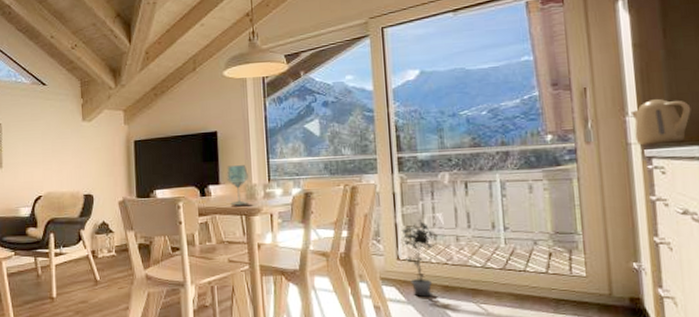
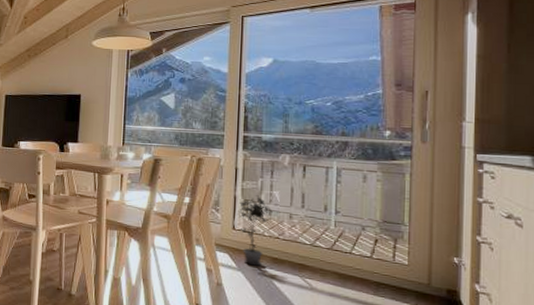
wine glass: present [226,165,249,206] -> none [84,127,105,164]
kettle: present [630,98,691,146] -> none [467,108,526,152]

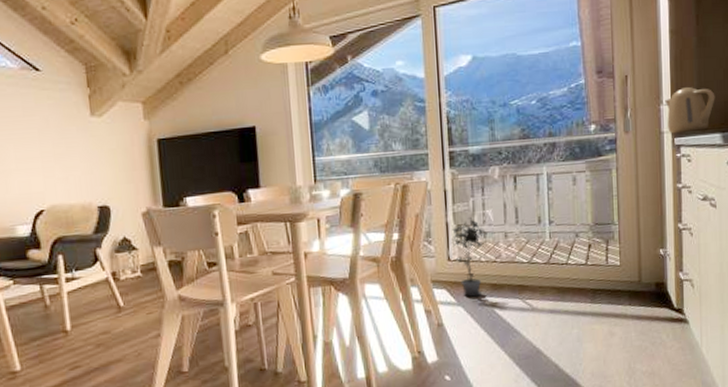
kettle: none [467,108,526,152] -> present [664,86,715,134]

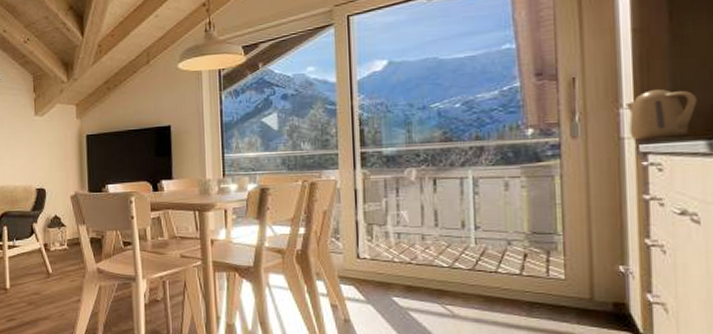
potted plant: present [450,218,487,297] -> none [360,217,402,296]

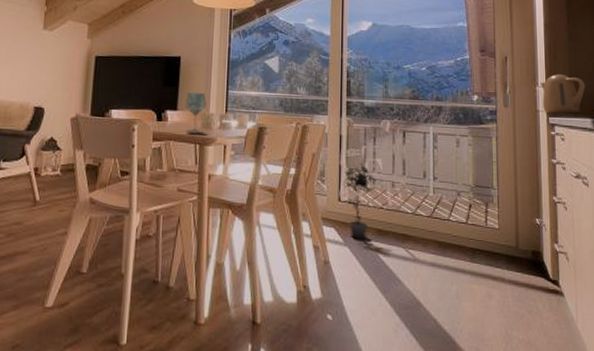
wine glass: none [179,160,202,201] -> present [184,92,207,134]
potted plant: none [360,217,402,296] -> present [342,163,376,239]

